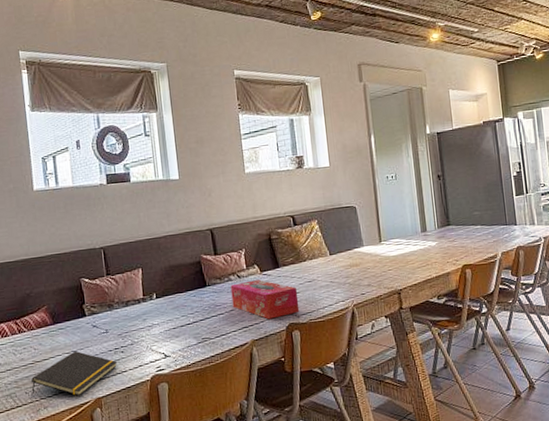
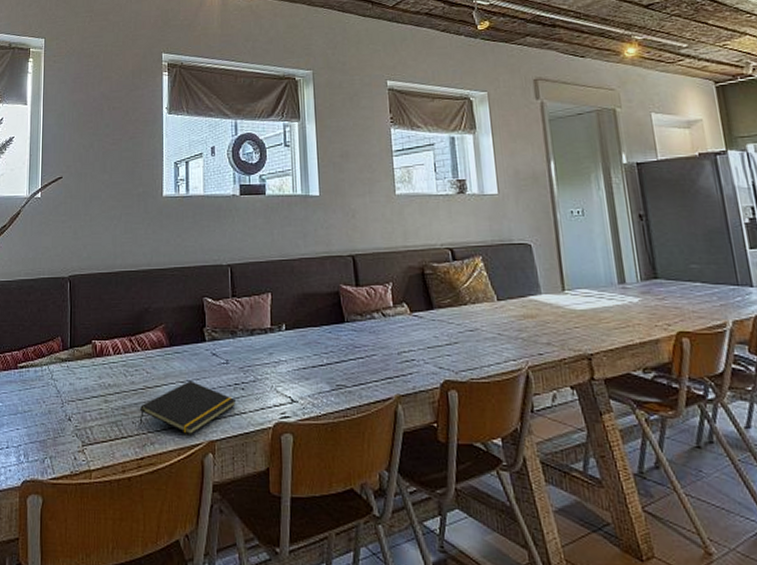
tissue box: present [230,279,300,319] -> none [373,321,458,372]

